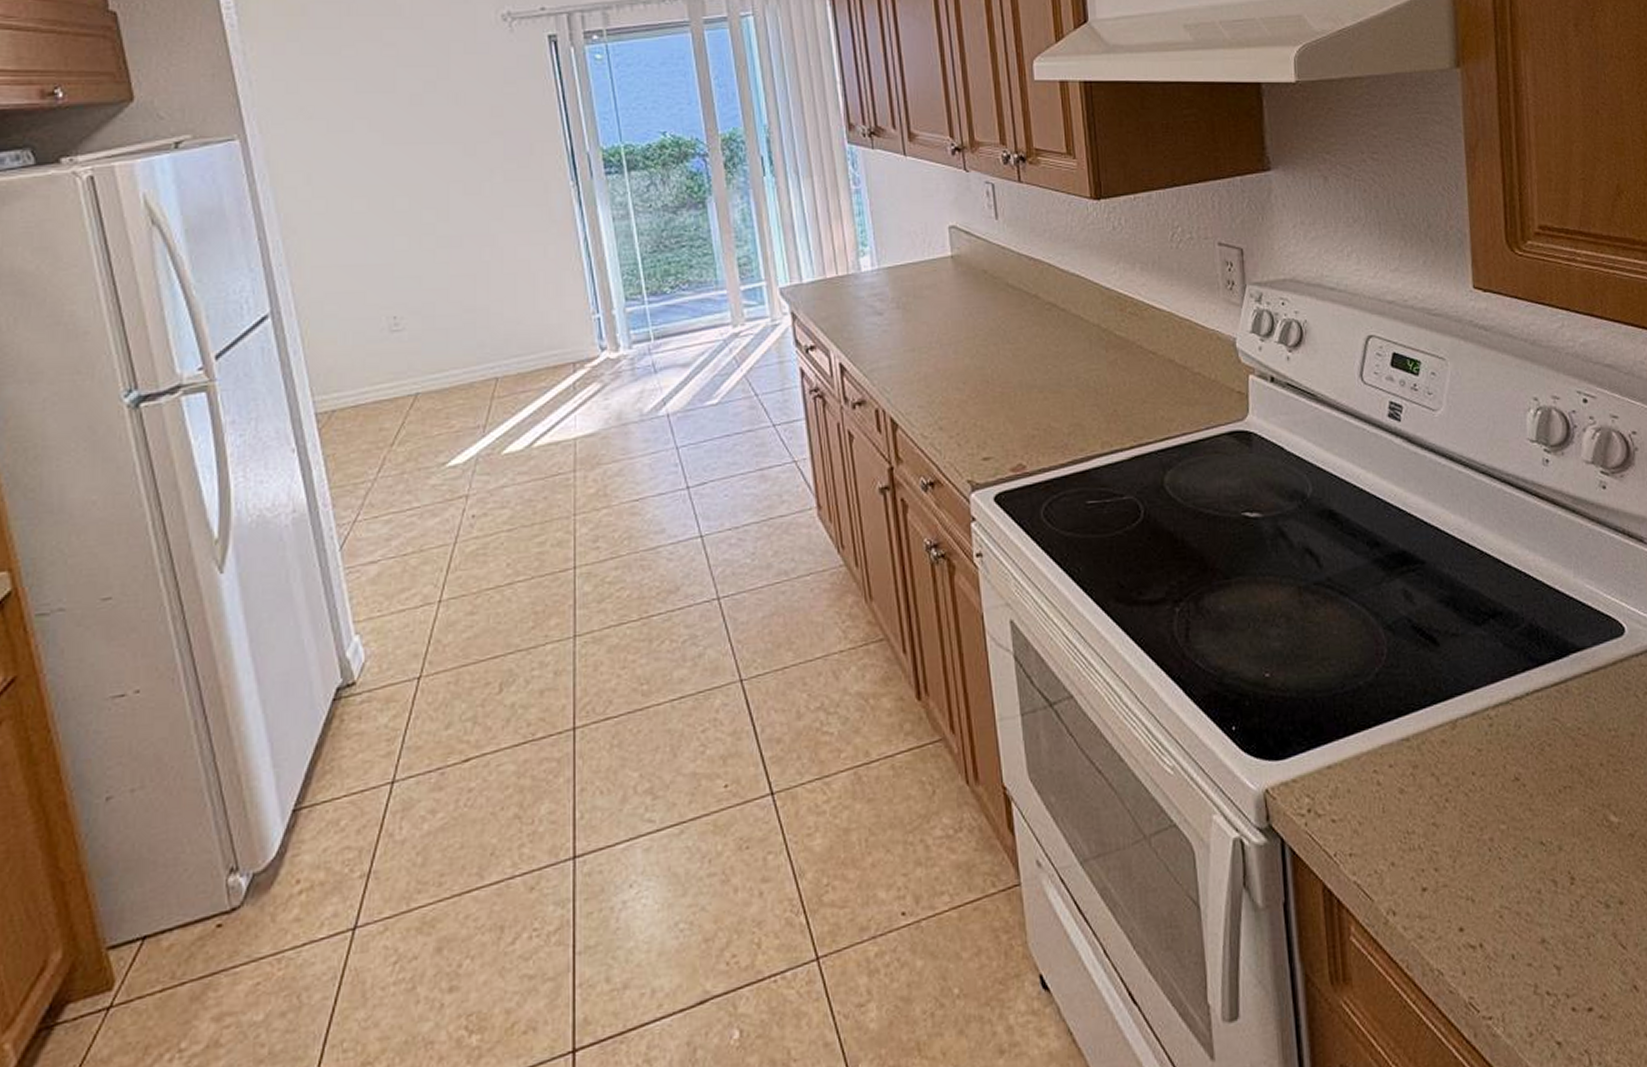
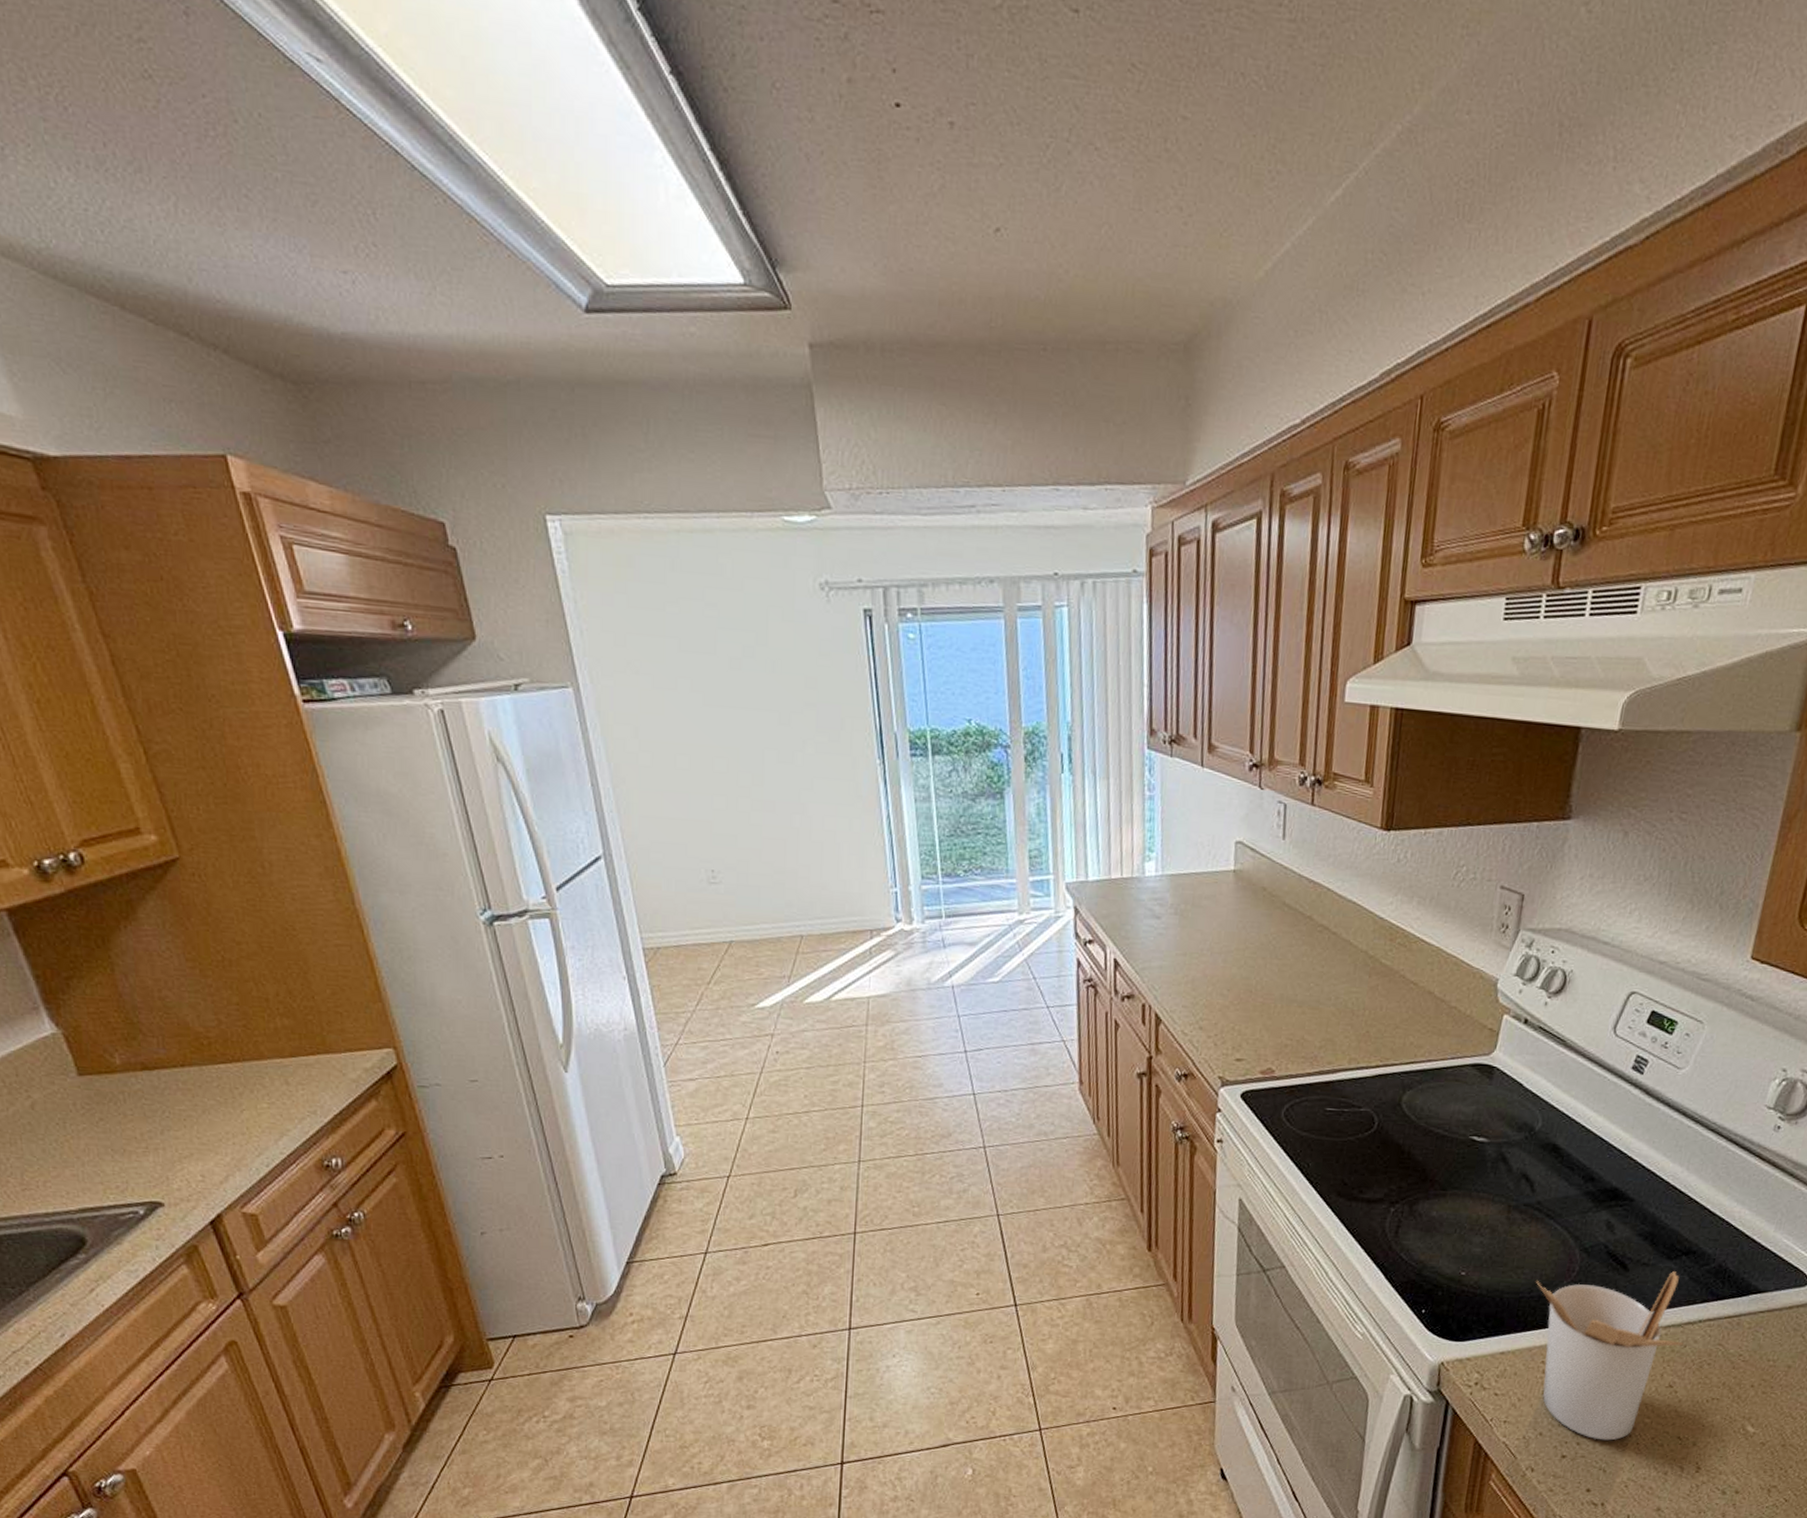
utensil holder: none [1346,639,1517,861] -> present [1536,1271,1683,1441]

